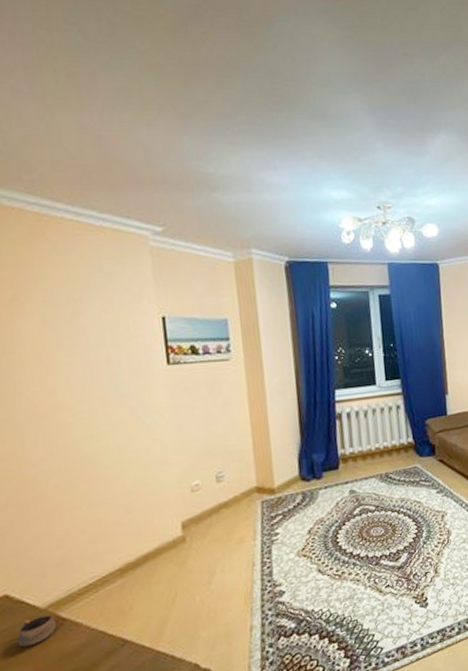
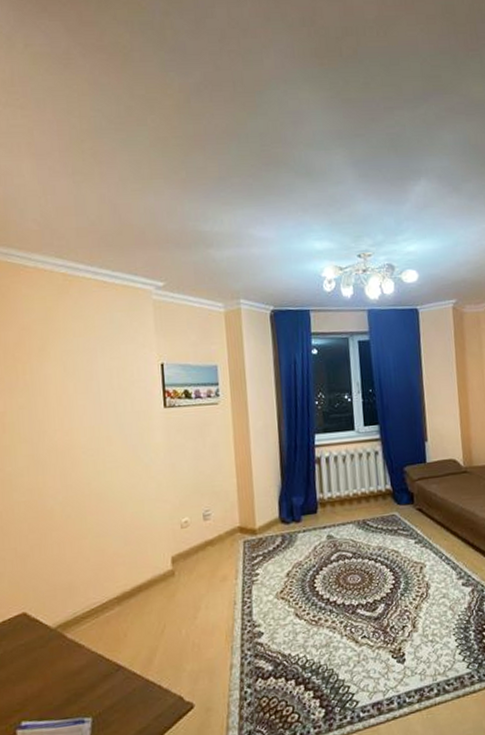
cup: present [16,615,57,647] -> none [31,635,64,663]

